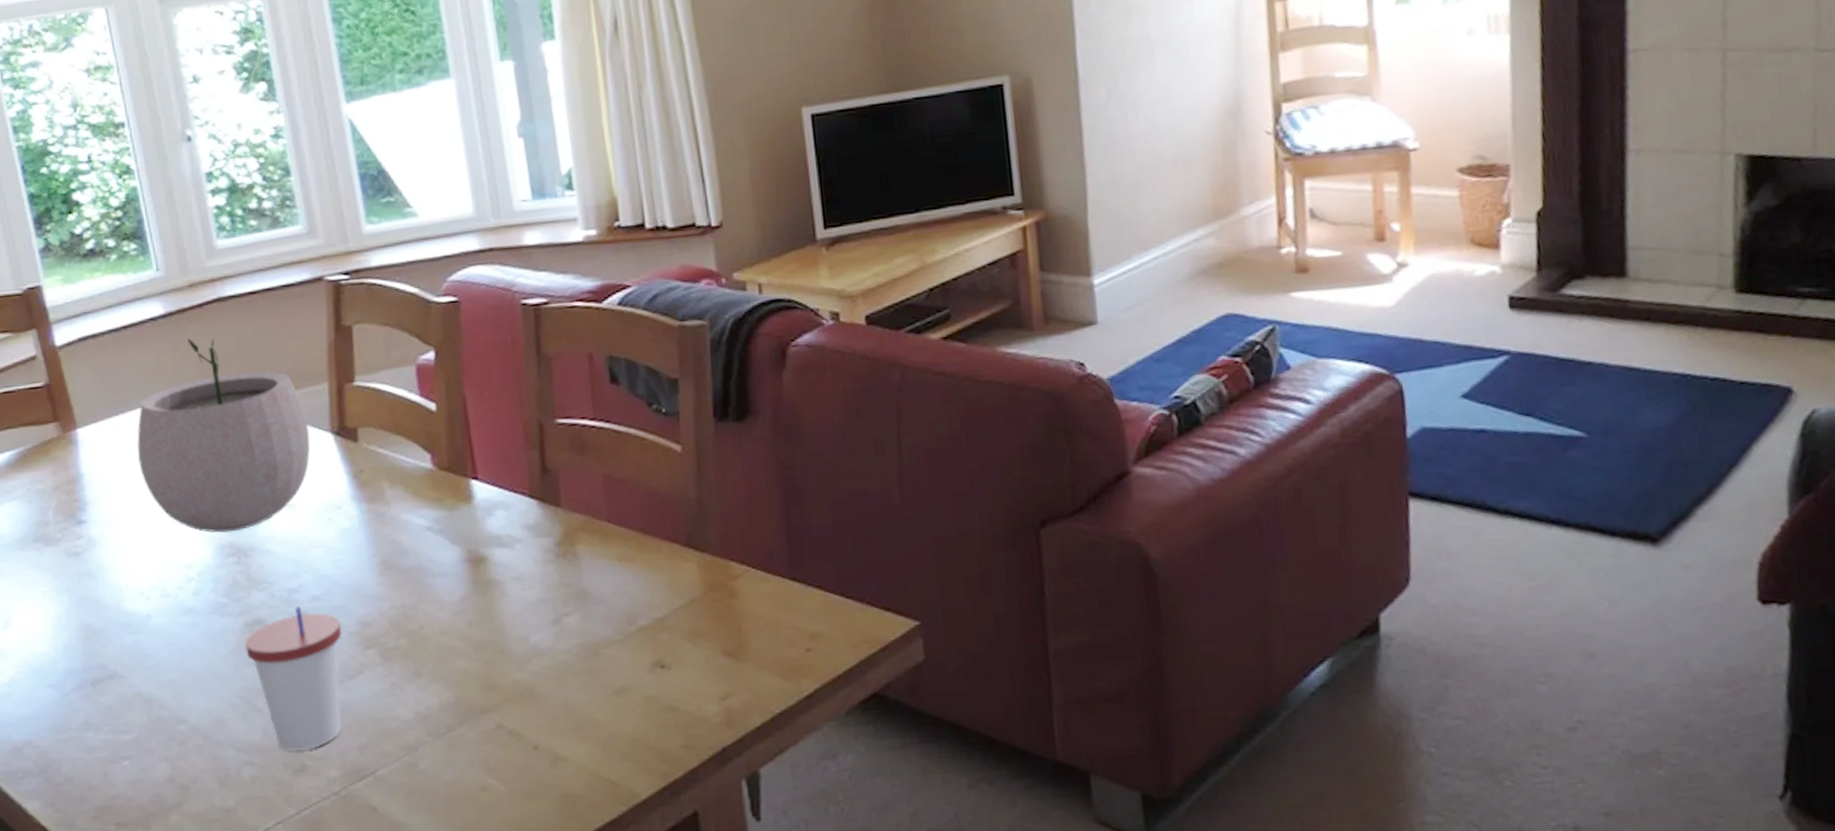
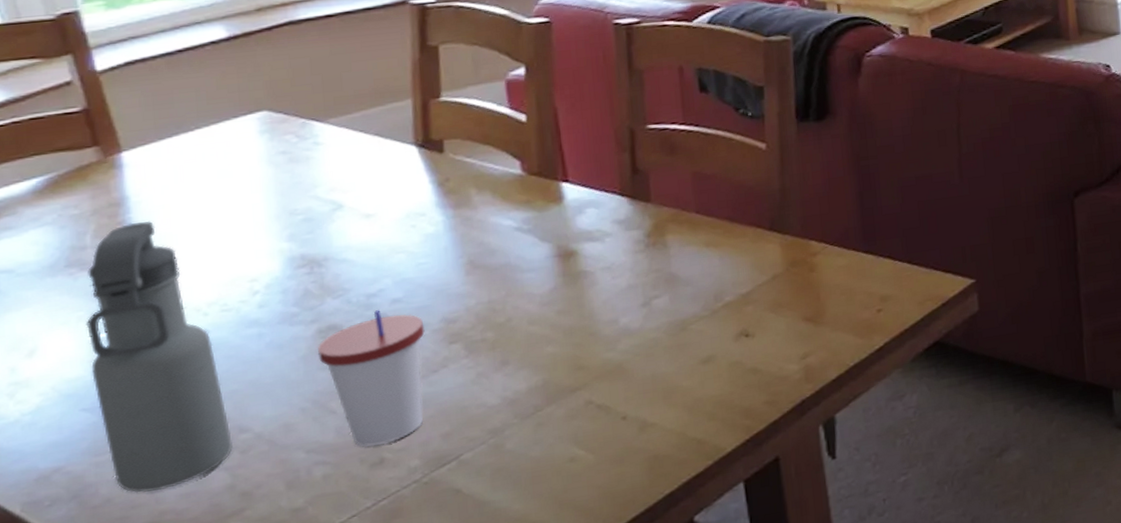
water bottle: none [49,499,173,775] -> present [86,220,234,493]
plant pot: present [136,338,310,534] -> none [193,60,392,247]

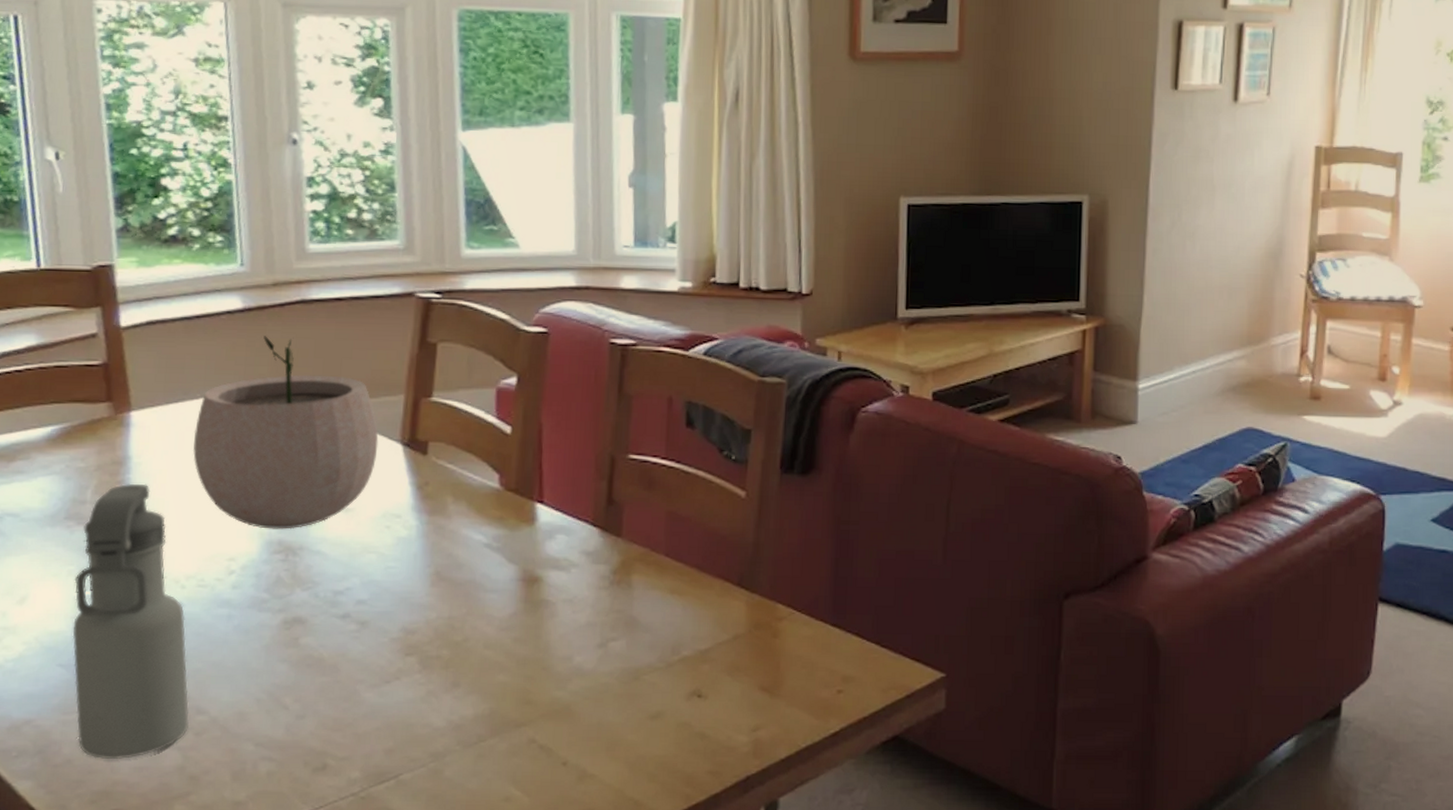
plant pot: none [193,60,392,247] -> present [192,336,379,530]
cup: present [318,310,425,447] -> none [280,609,384,751]

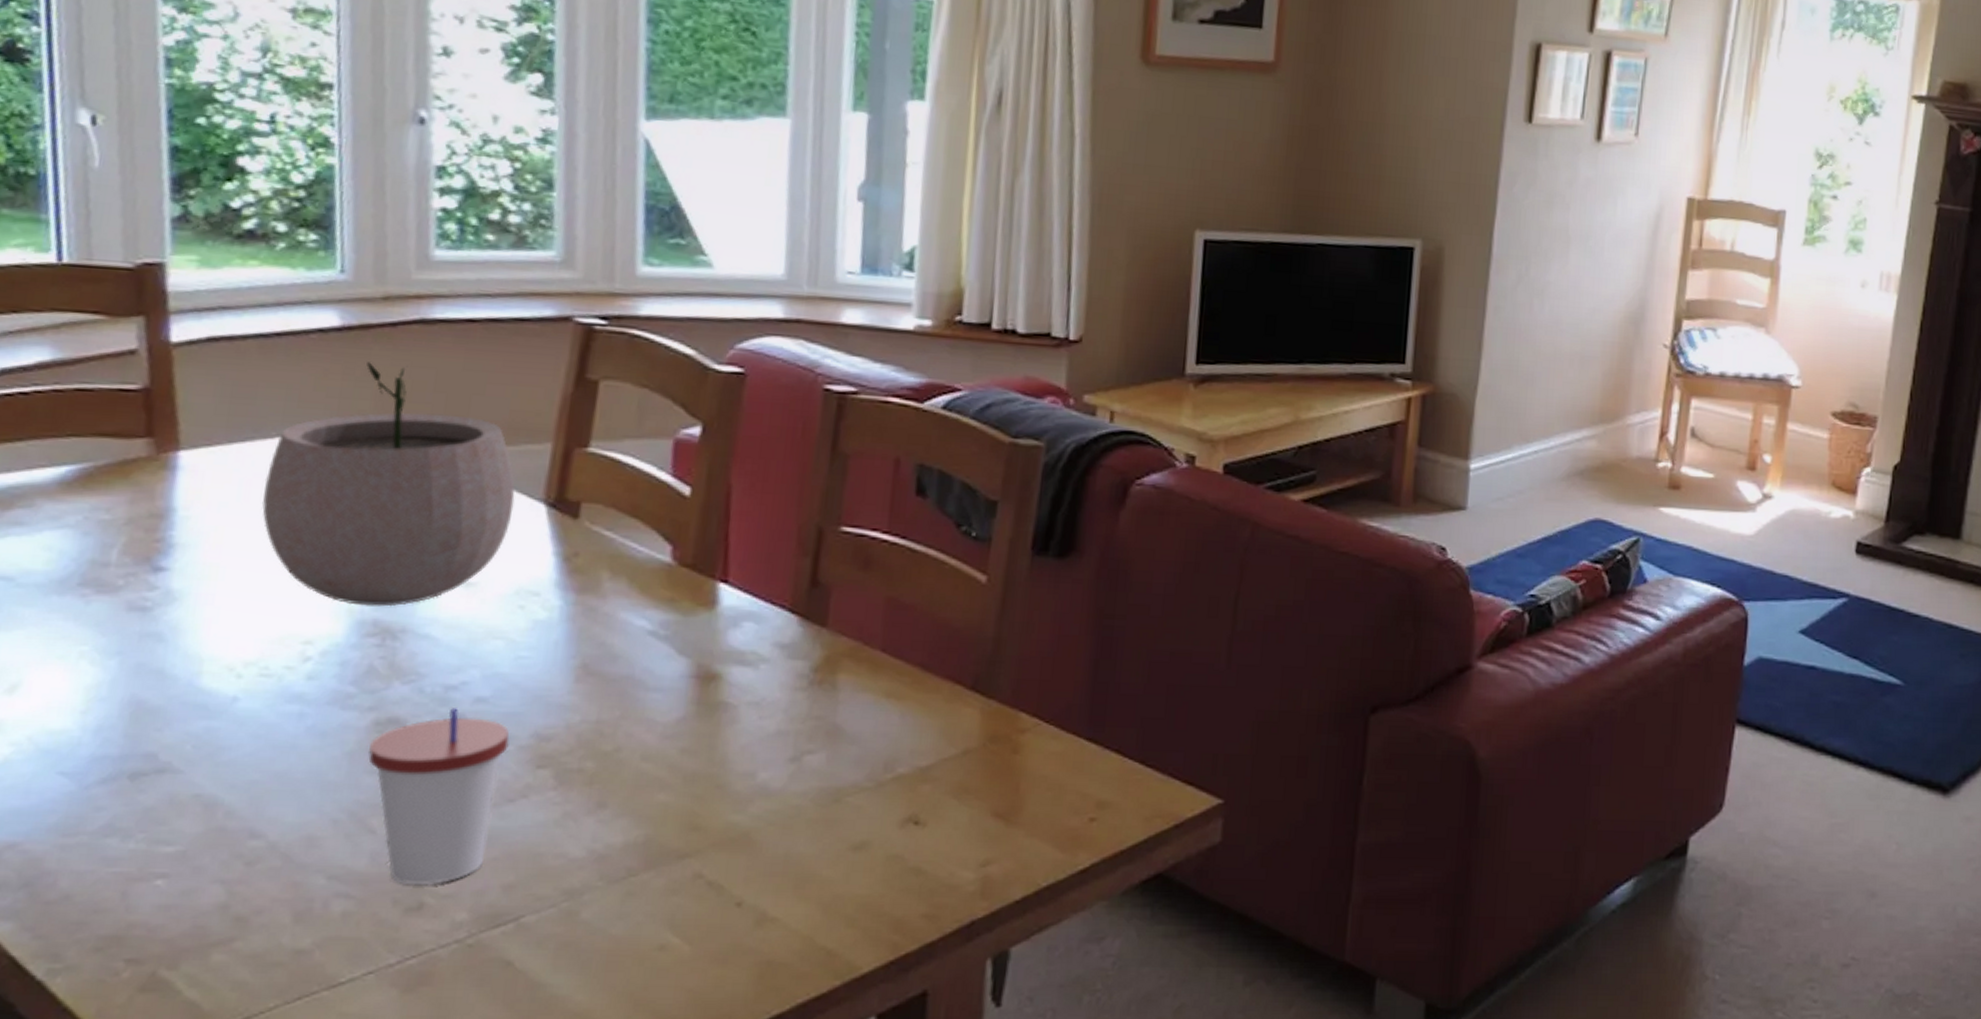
water bottle: present [72,483,190,760] -> none [80,542,240,896]
cup: none [280,609,384,751] -> present [368,708,510,886]

